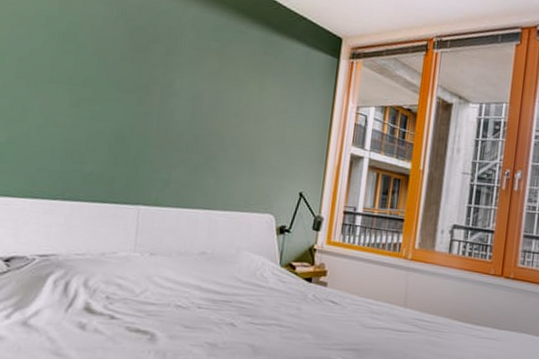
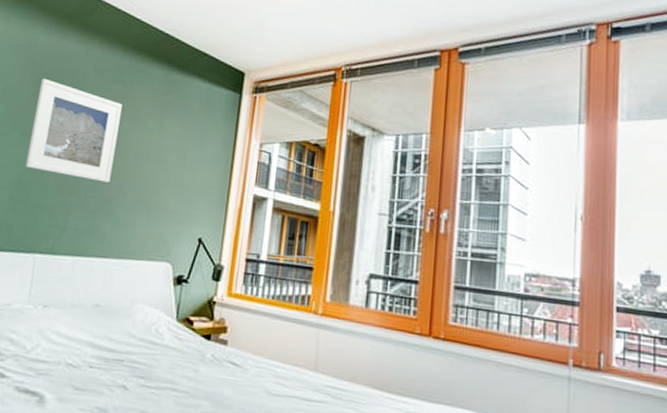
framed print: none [123,32,222,139] -> present [25,78,122,183]

